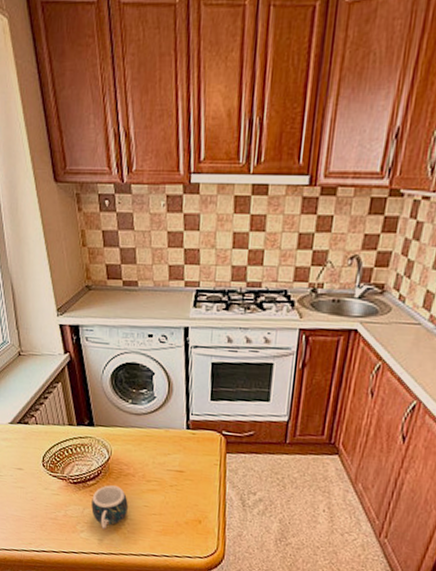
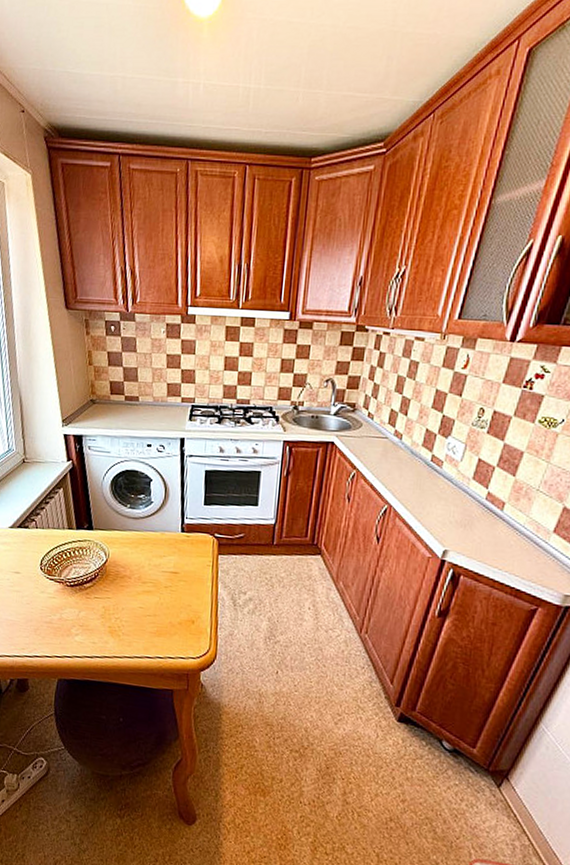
mug: present [91,485,128,529] -> none [87,587,124,632]

